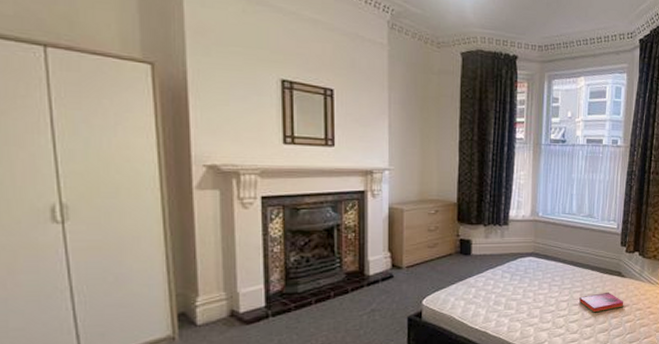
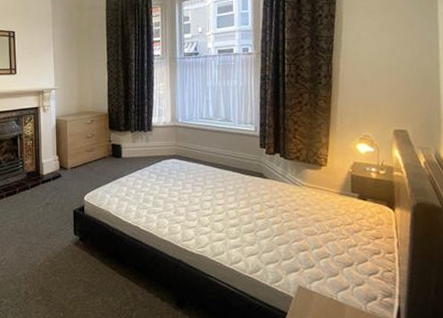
hardback book: present [579,291,624,313] -> none [222,192,269,213]

